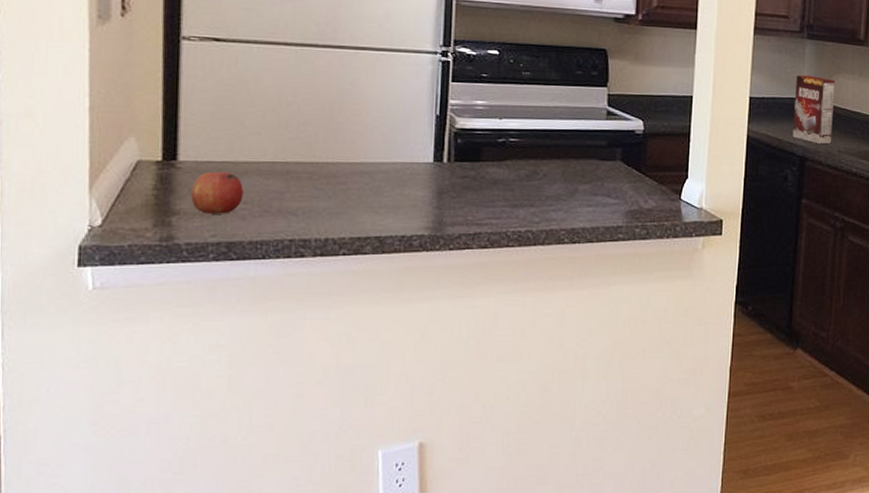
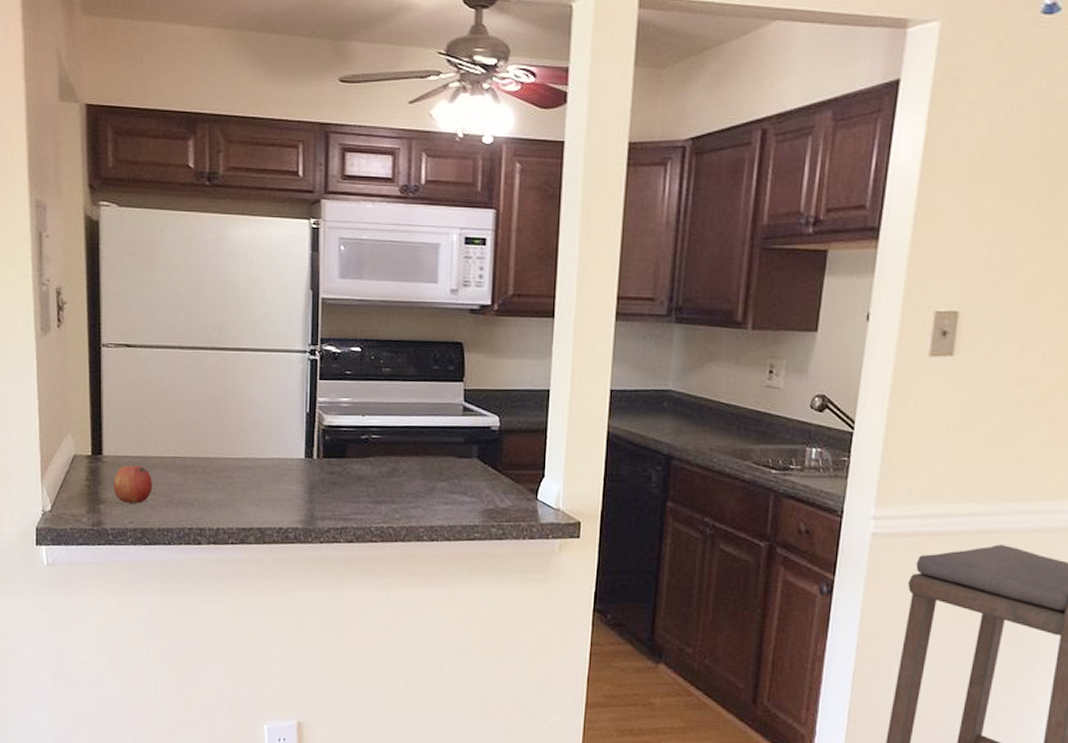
cereal box: present [792,75,836,145] -> none [657,363,708,442]

